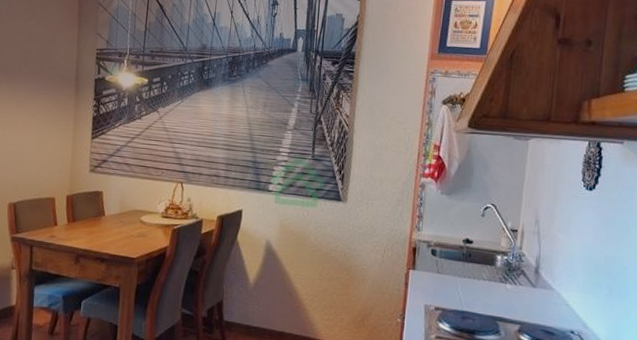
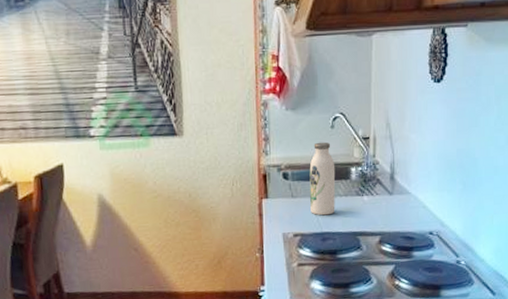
water bottle: none [454,227,482,296] -> present [309,142,336,216]

